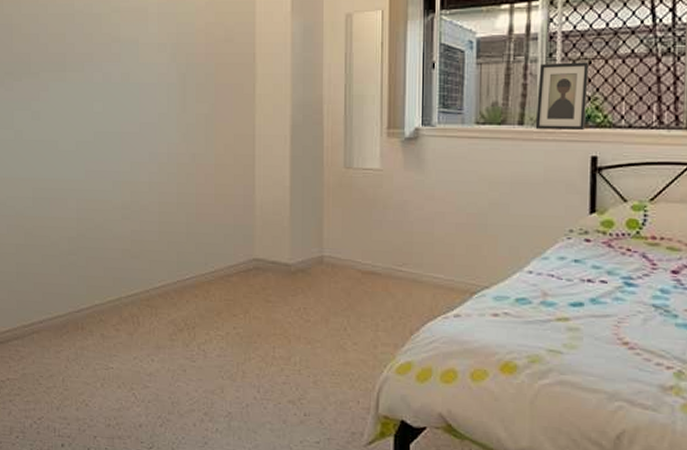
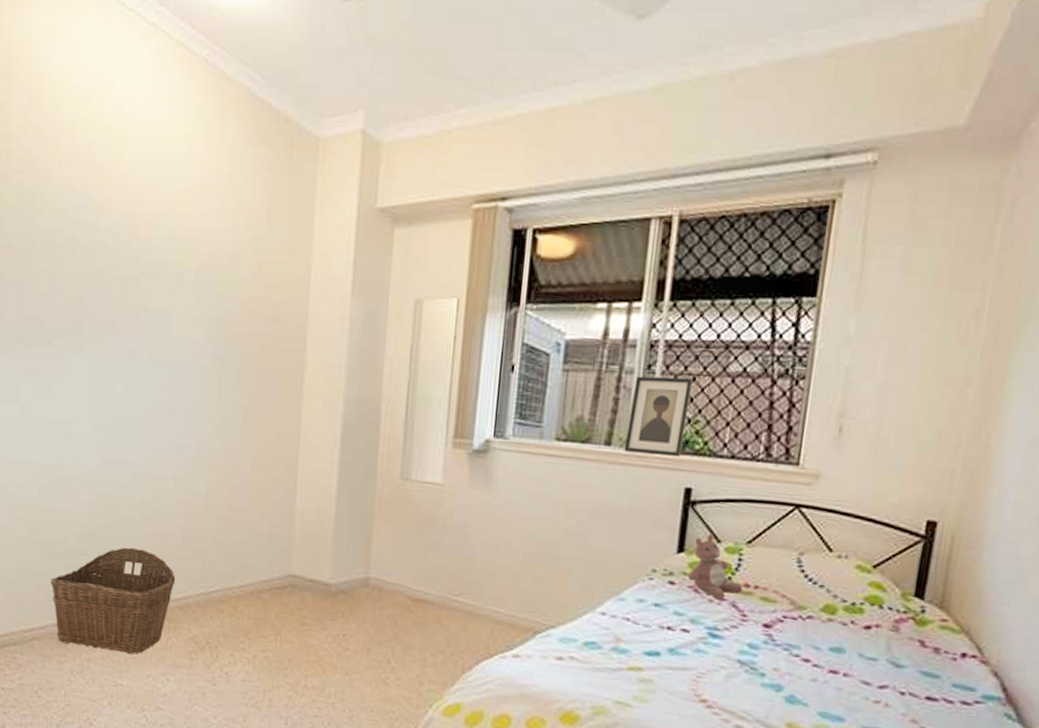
wicker basket: none [46,245,155,340] -> present [51,547,176,654]
stuffed animal: none [602,195,651,252] -> present [688,533,743,600]

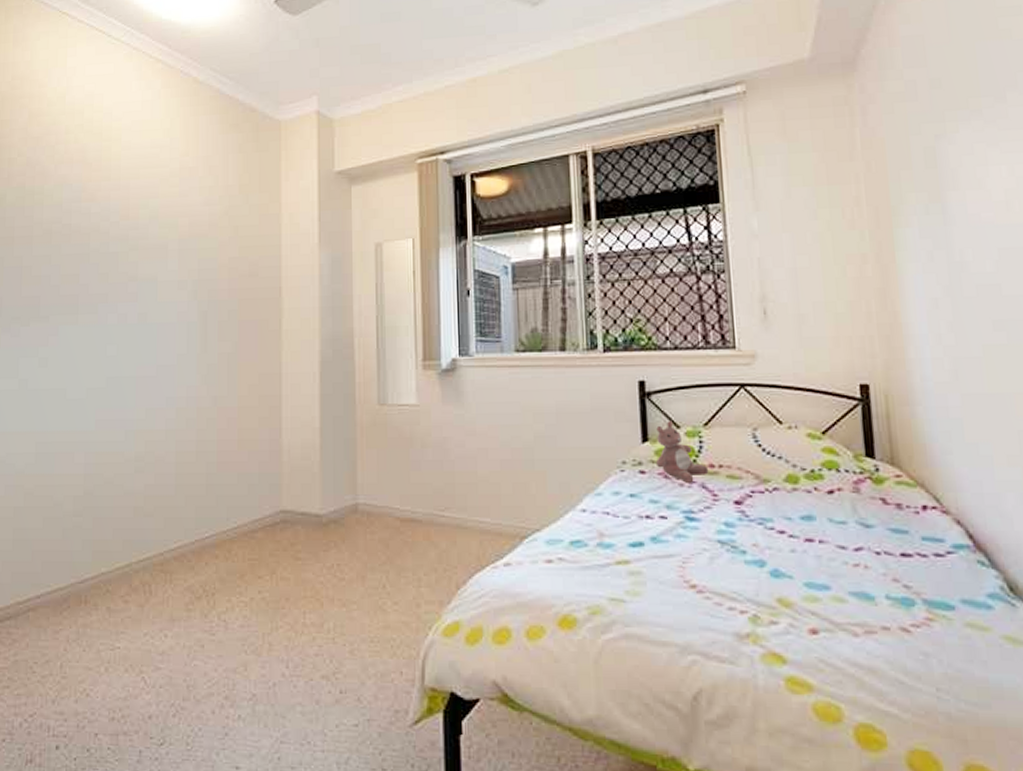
wicker basket: present [51,547,176,654] -> none [47,503,170,613]
picture frame: present [624,376,693,458] -> none [577,283,630,356]

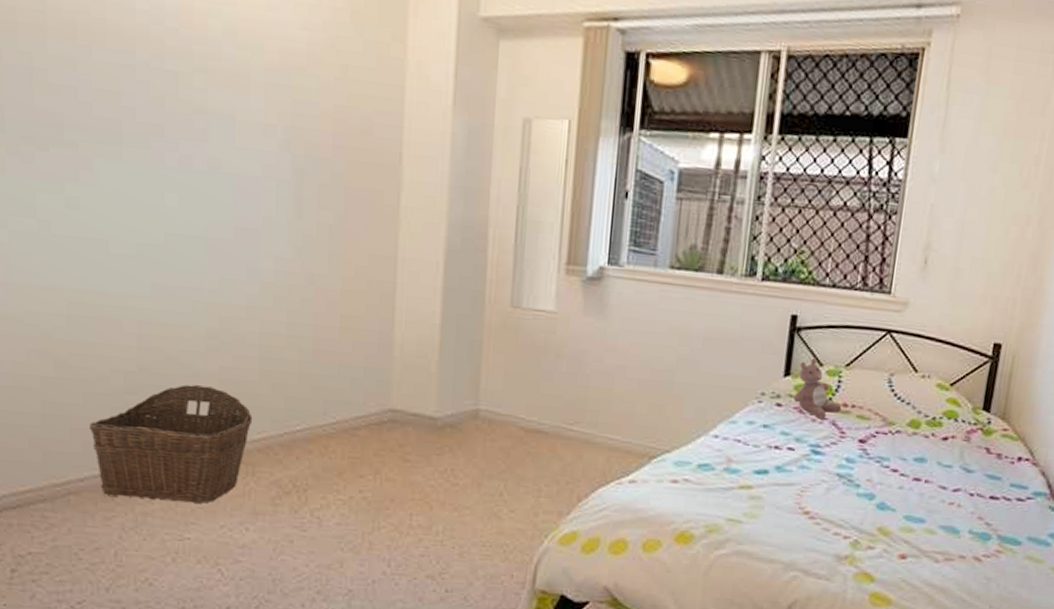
wicker basket: none [47,503,170,613] -> present [90,384,253,504]

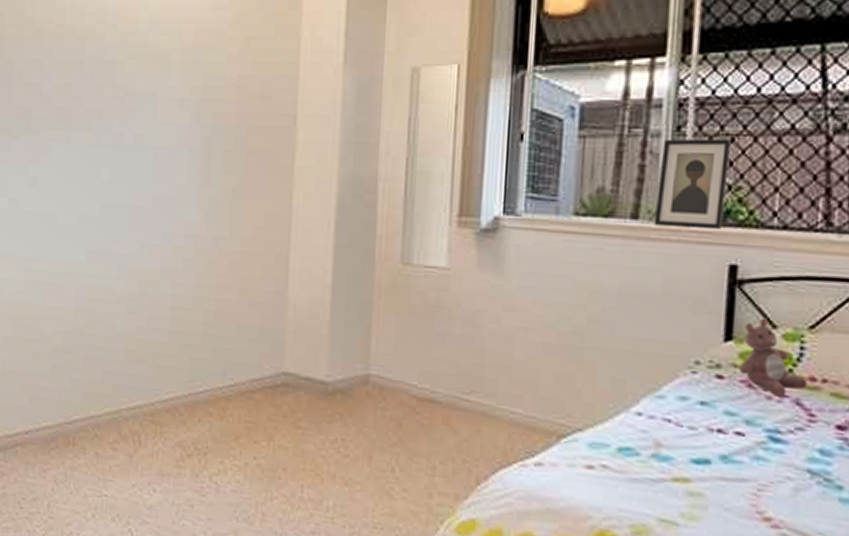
wicker basket: present [90,384,253,504] -> none [35,344,163,462]
picture frame: none [735,206,799,286] -> present [654,138,731,230]

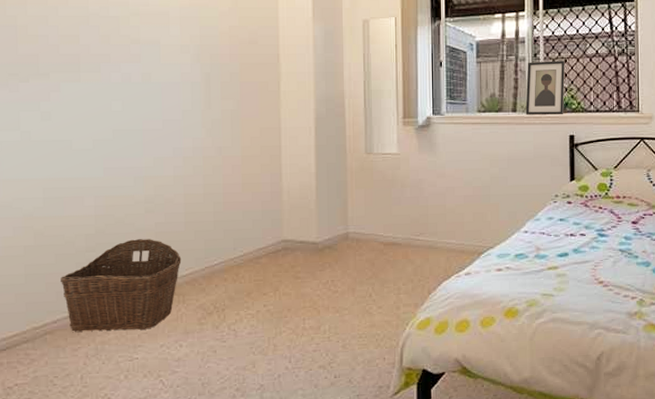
wicker basket: none [35,344,163,462] -> present [61,239,182,332]
stuffed animal: present [740,318,808,397] -> none [580,165,616,210]

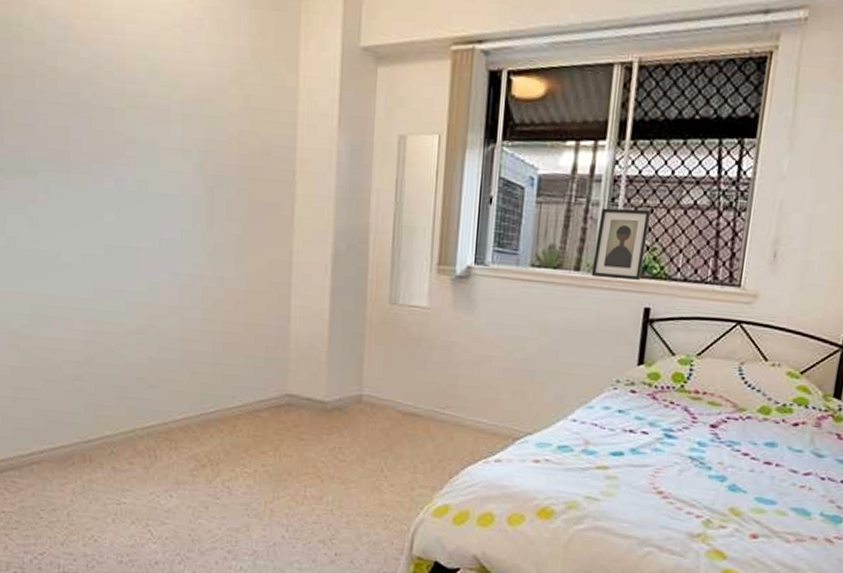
wicker basket: present [61,239,182,332] -> none [48,372,175,474]

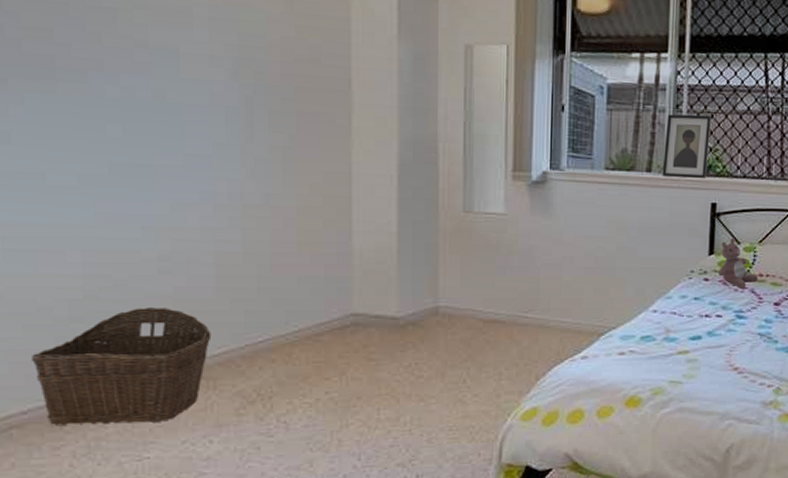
wicker basket: none [48,372,175,474] -> present [32,308,212,425]
stuffed animal: none [647,347,694,405] -> present [719,238,758,289]

